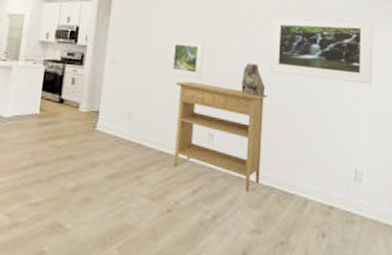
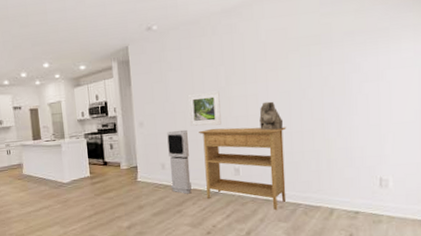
air purifier: none [133,76,164,156] -> present [167,129,192,194]
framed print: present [269,16,373,85] -> none [283,33,396,106]

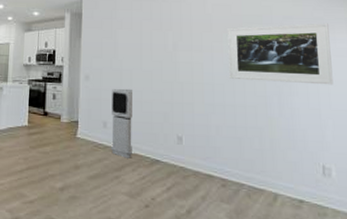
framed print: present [187,91,222,126] -> none [135,54,167,89]
console table: present [199,127,287,210] -> none [144,91,230,188]
sculpture bust: present [259,101,284,131] -> none [204,71,227,102]
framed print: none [283,33,396,106] -> present [227,23,333,85]

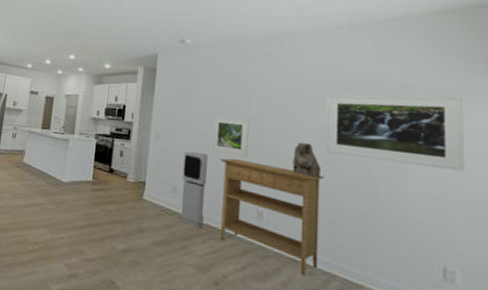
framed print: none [135,54,167,89] -> present [211,116,249,157]
console table: none [144,91,230,188] -> present [220,158,325,276]
sculpture bust: none [204,71,227,102] -> present [292,142,322,178]

